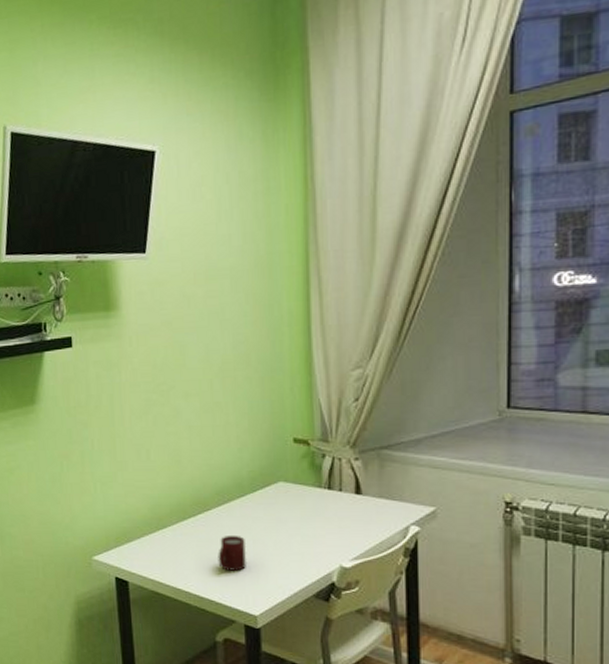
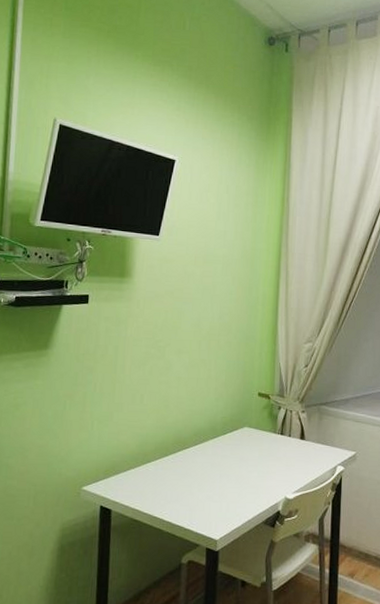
cup: present [218,534,246,571] -> none [190,470,214,501]

